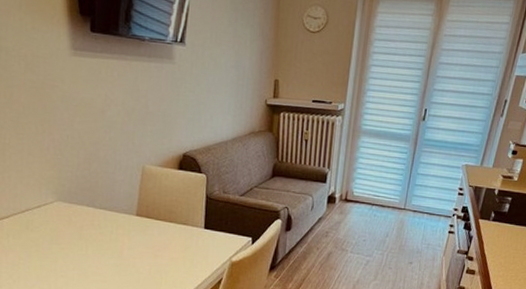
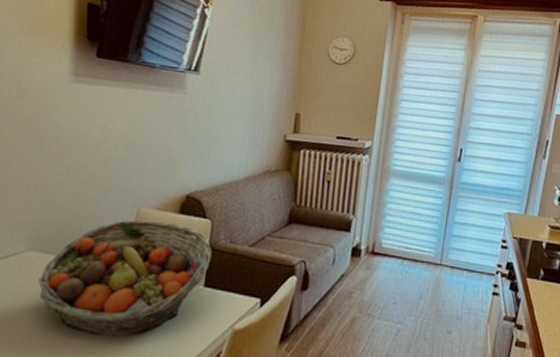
fruit basket: none [68,175,209,268] -> present [38,220,212,337]

